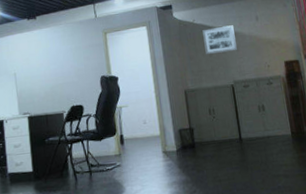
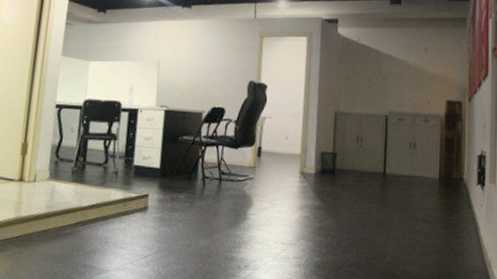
wall art: present [202,25,238,55] -> none [365,51,401,80]

